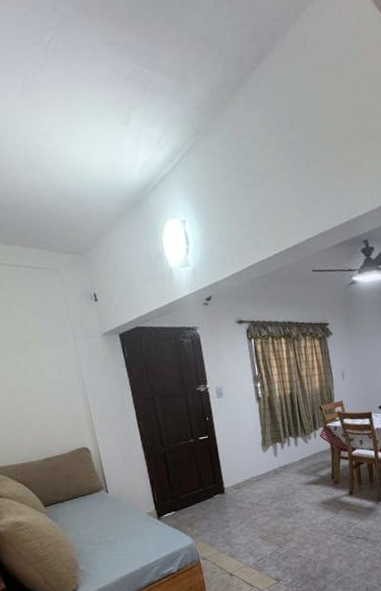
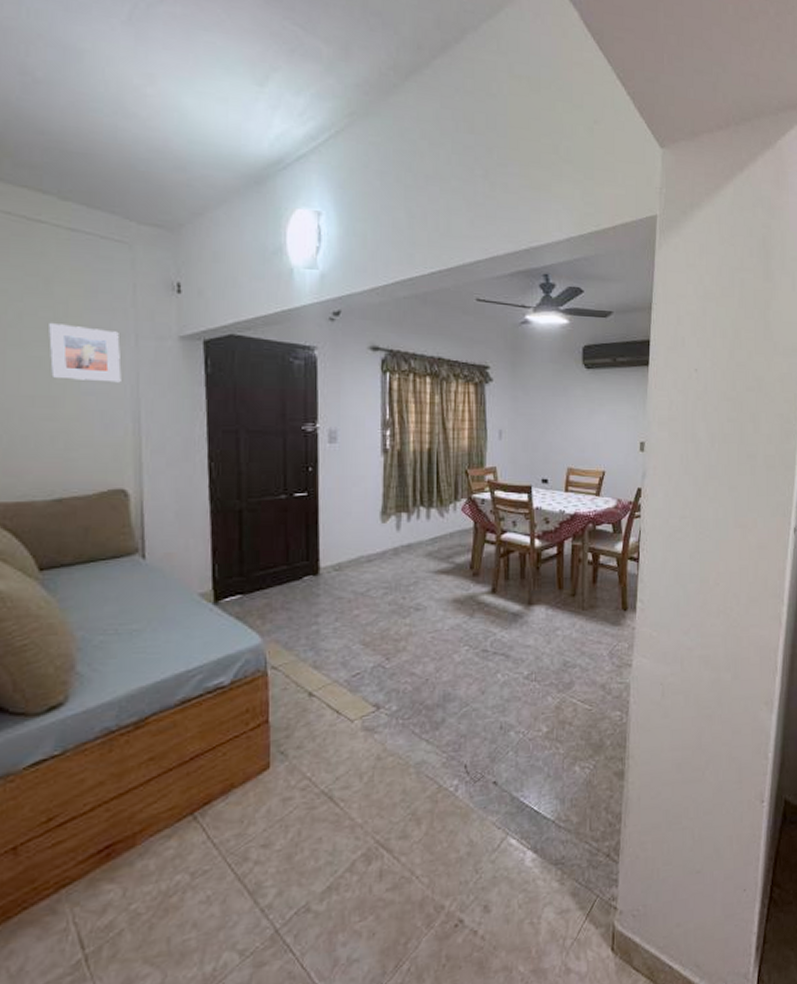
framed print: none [16,336,70,376] -> present [48,323,122,383]

